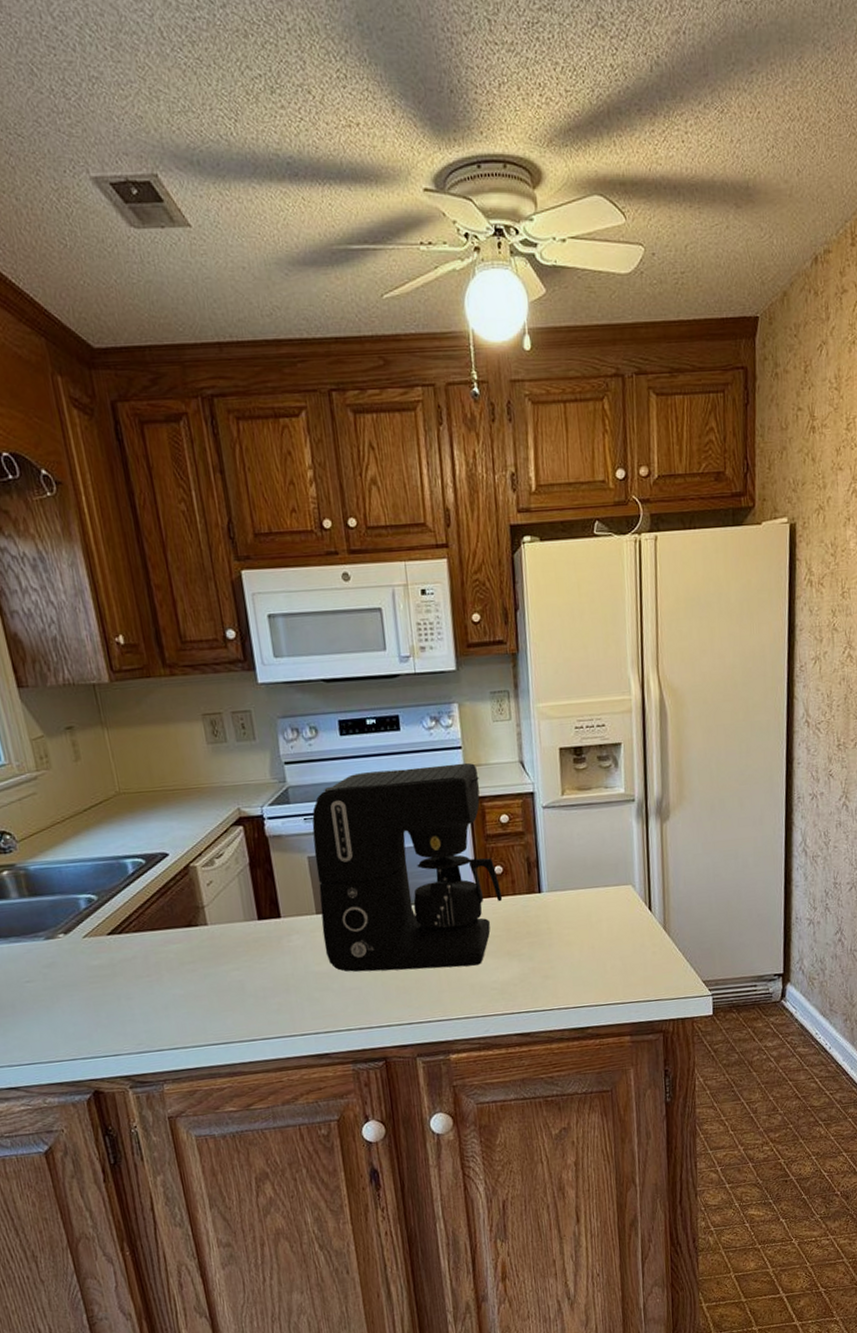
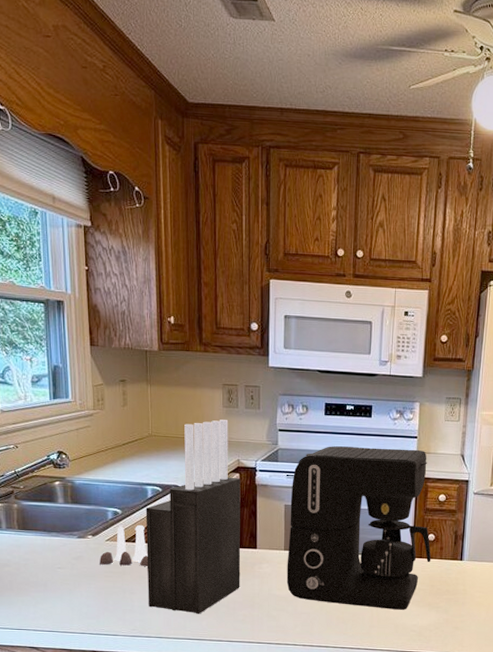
salt and pepper shaker set: none [79,909,145,969] -> present [100,524,149,566]
knife block: none [128,759,268,1013] -> present [146,420,241,614]

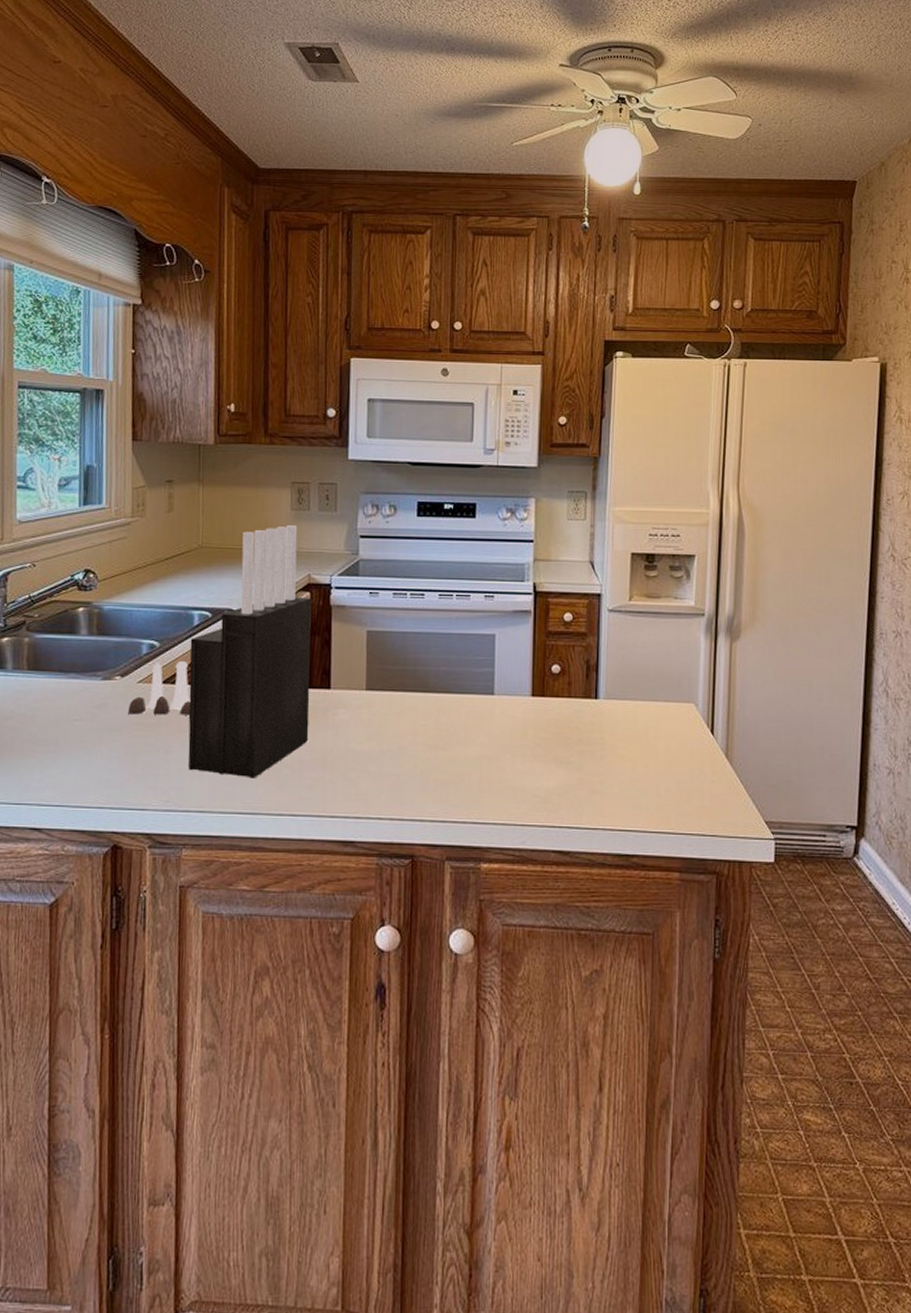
coffee maker: present [286,446,431,610] -> none [369,555,557,767]

